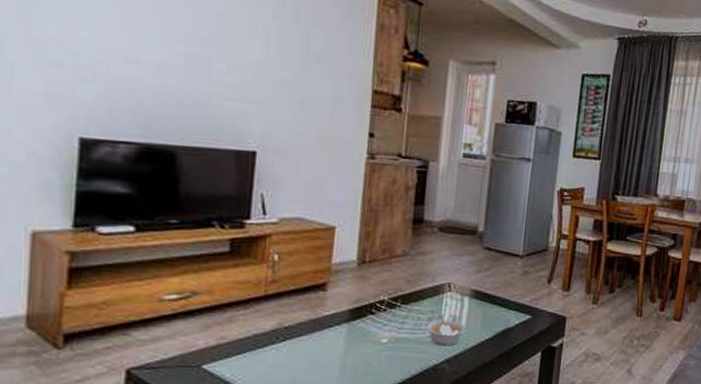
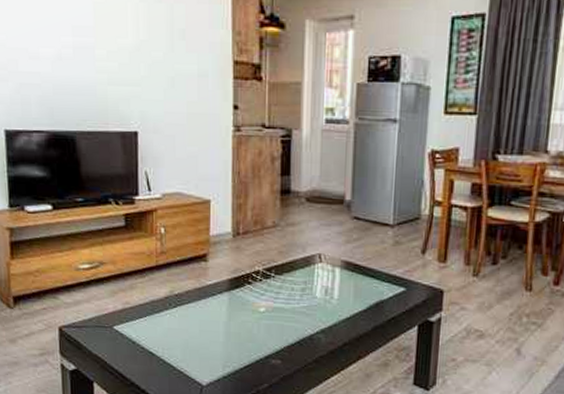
legume: present [426,314,465,346] -> none [300,285,338,317]

